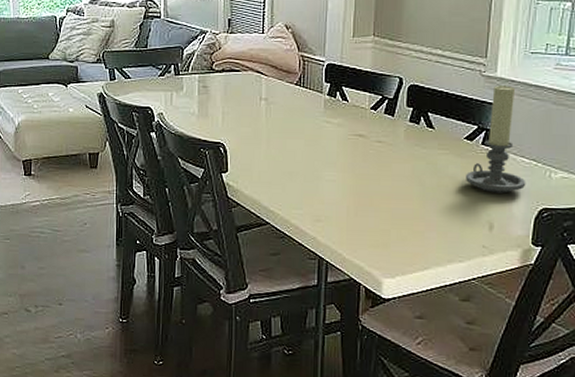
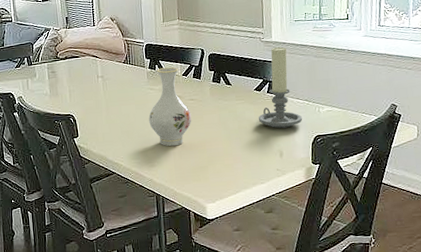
vase: none [320,96,377,199] -> present [149,67,192,147]

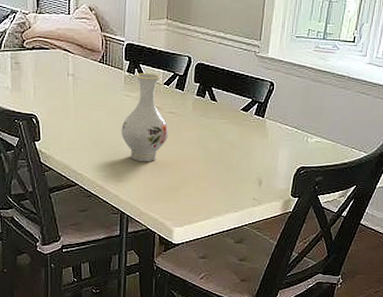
candle holder: present [258,46,303,129] -> none [241,63,289,155]

